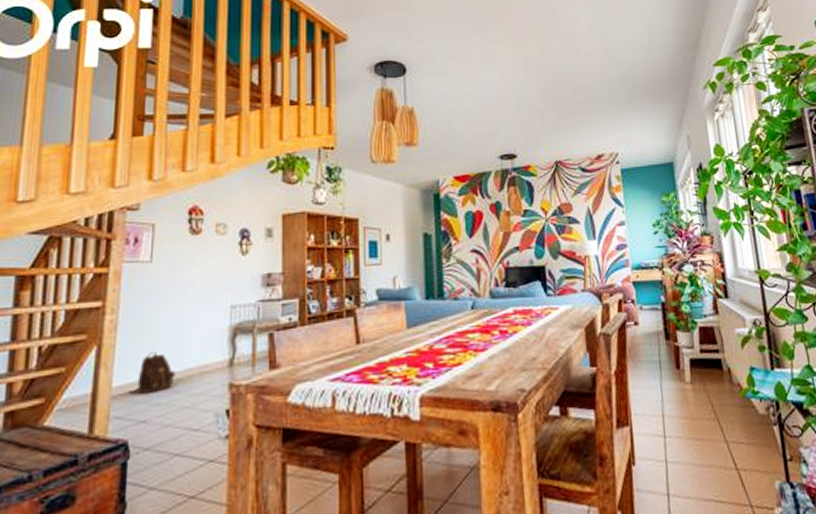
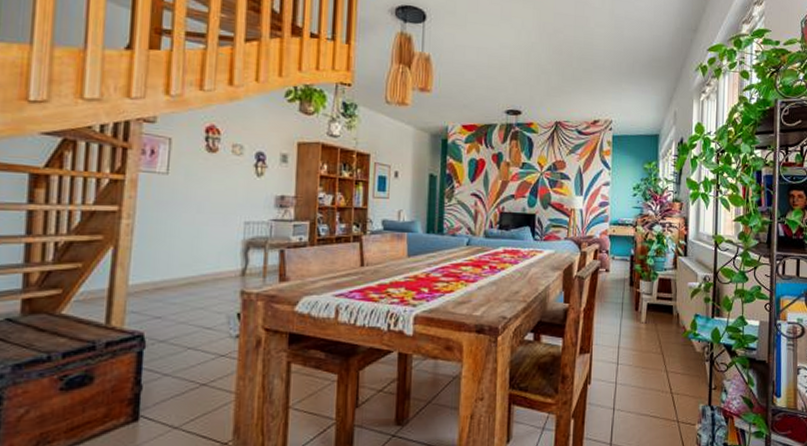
backpack: present [129,352,176,395] -> none [145,257,190,293]

